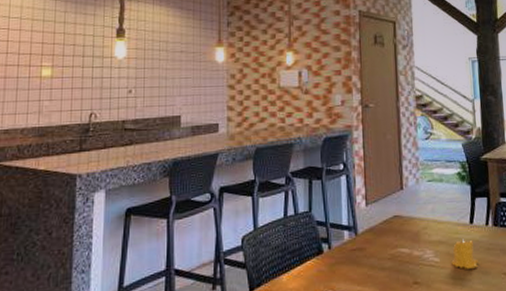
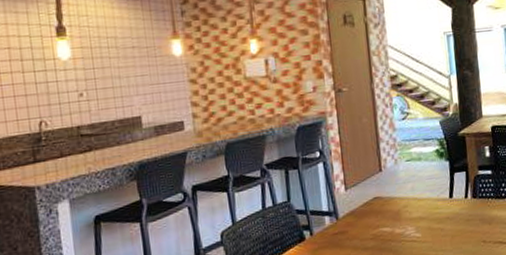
candle: present [451,239,478,269] -> none [433,213,459,241]

